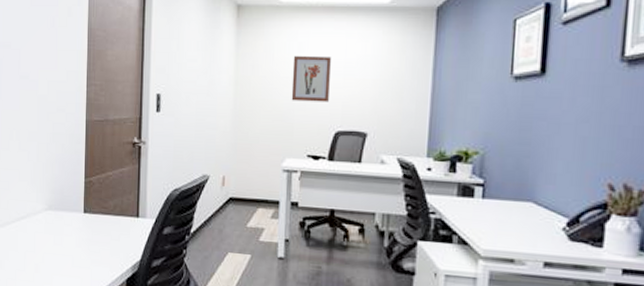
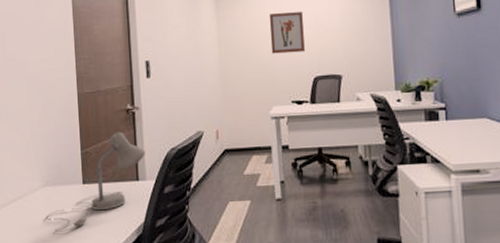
desk lamp: none [46,164,148,258] -> present [45,131,145,232]

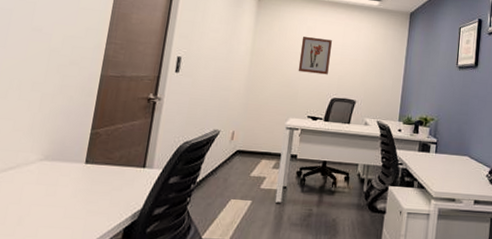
desk lamp: present [45,131,145,232] -> none [35,118,158,209]

